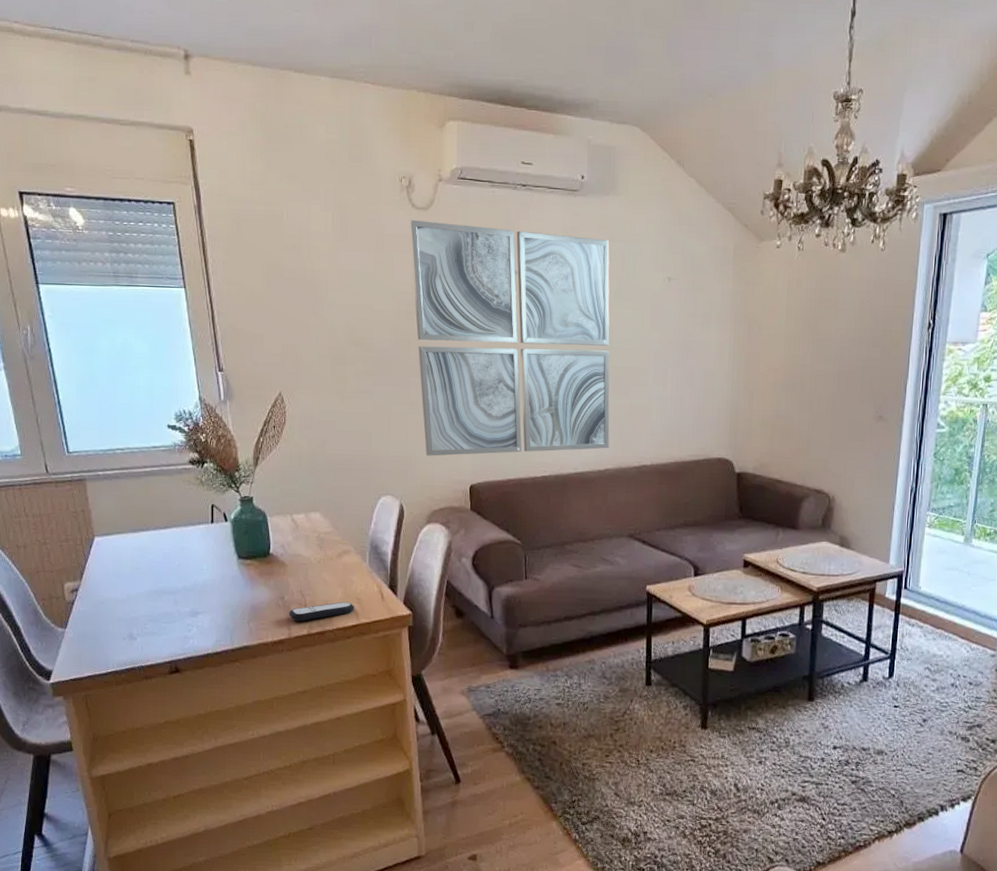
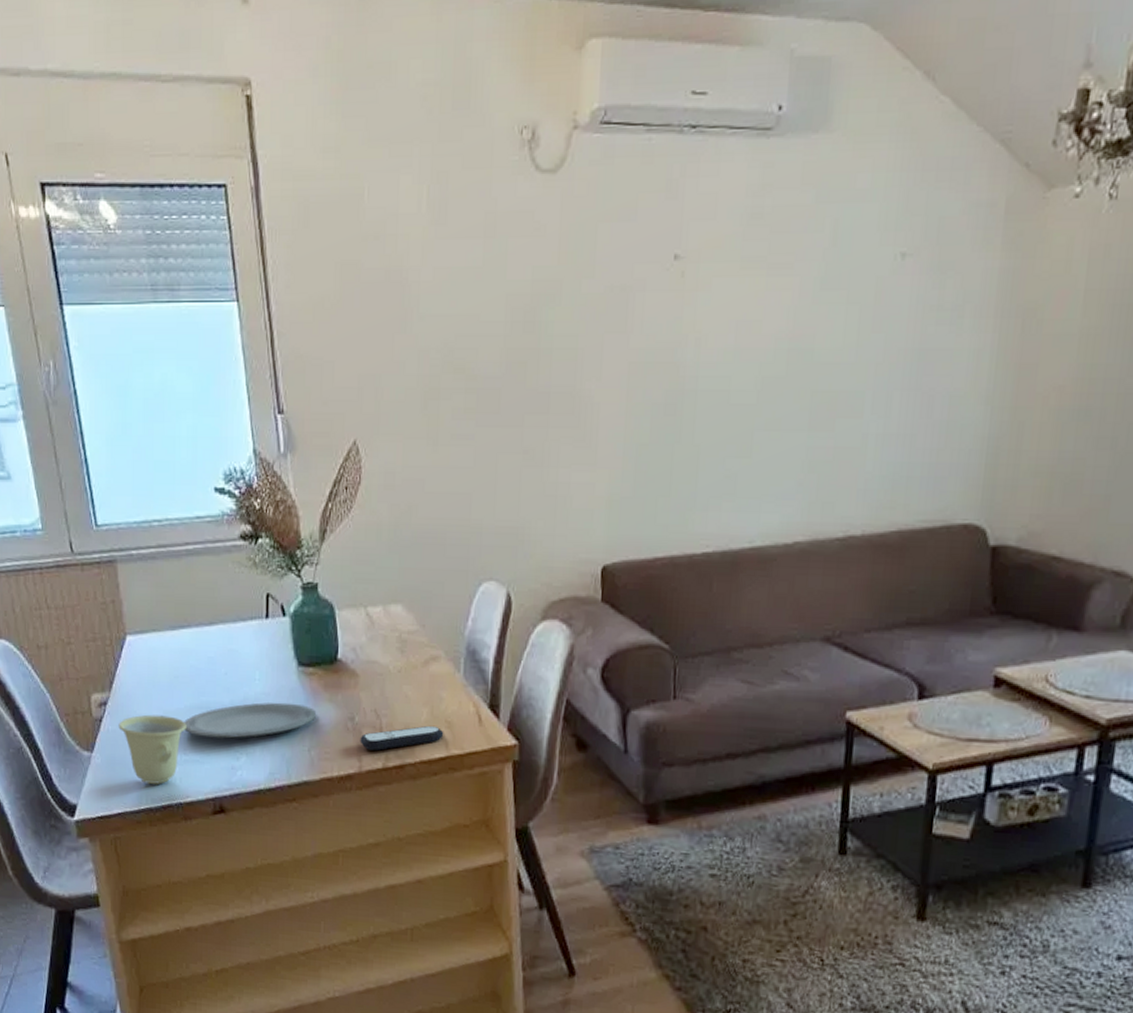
cup: none [88,598,146,652] -> present [118,714,187,784]
plate: none [144,586,254,615] -> present [184,702,317,739]
wall art: present [409,219,610,456] -> none [530,187,815,526]

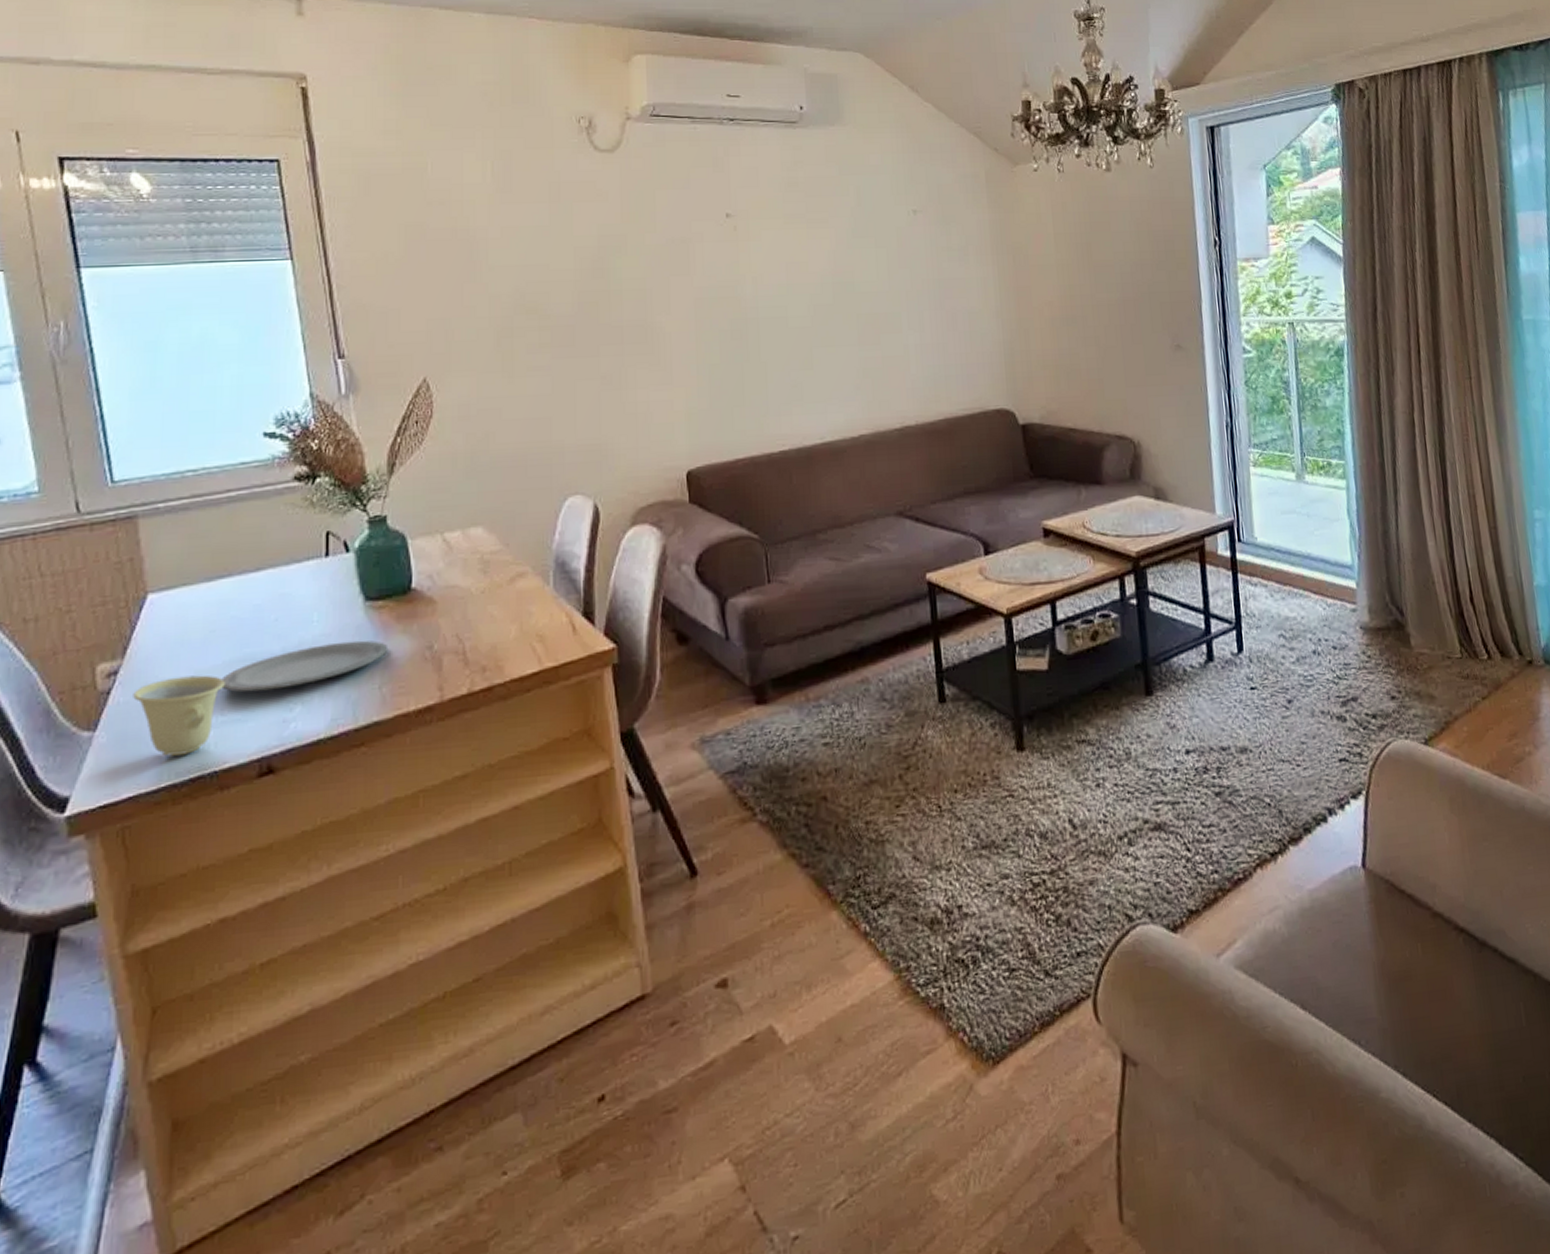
remote control: present [360,725,444,751] -> none [440,641,536,677]

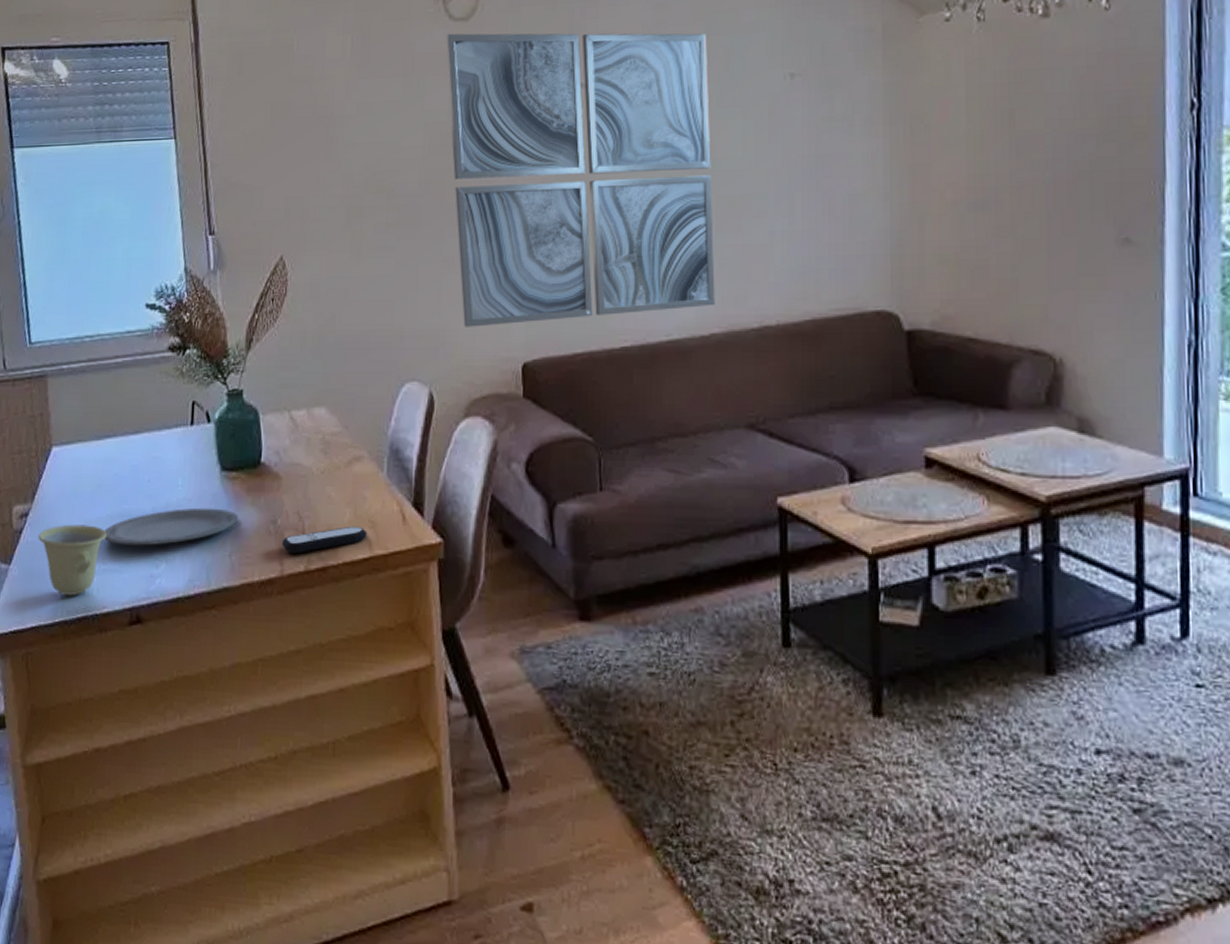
remote control: none [440,641,536,677] -> present [281,526,368,553]
wall art: none [591,163,862,440] -> present [445,33,715,327]

